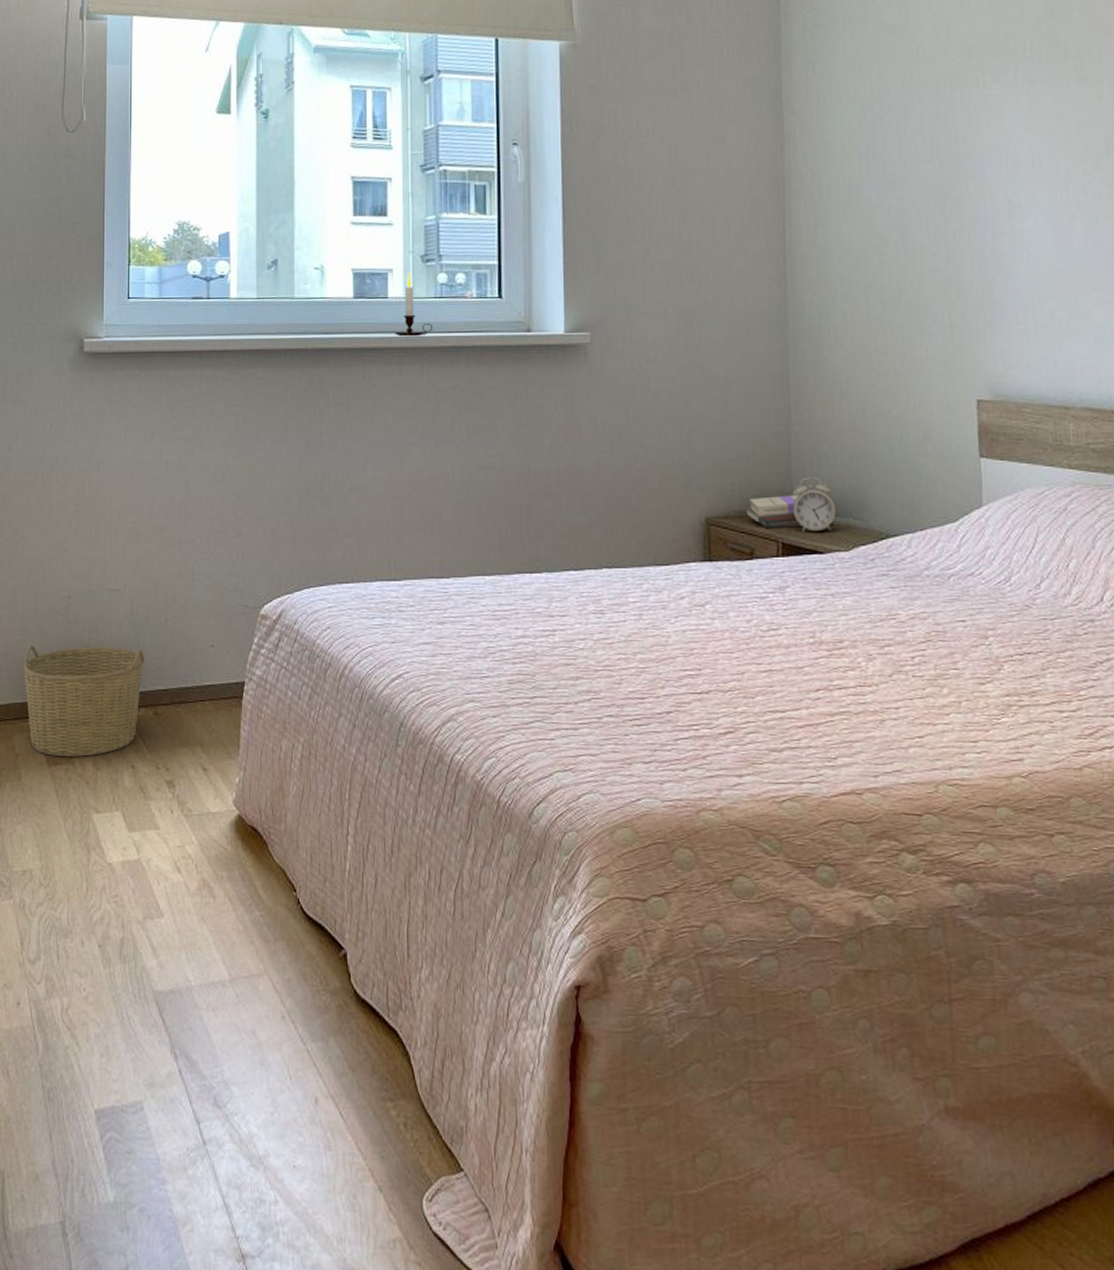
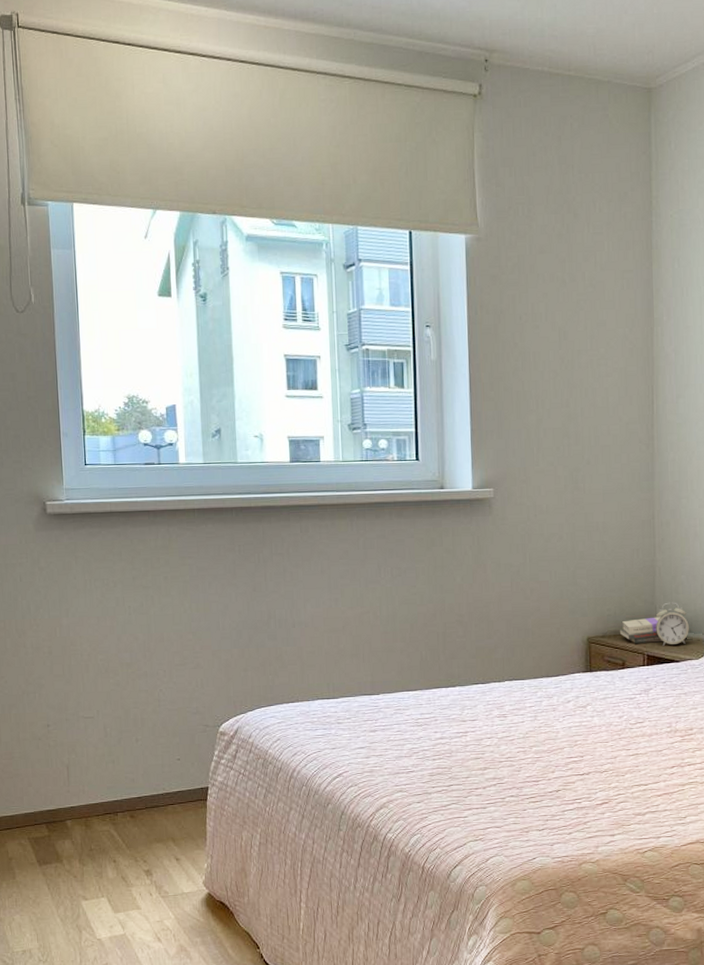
basket: present [23,644,145,758] -> none [10,765,120,858]
candle: present [394,272,432,337] -> none [327,439,360,495]

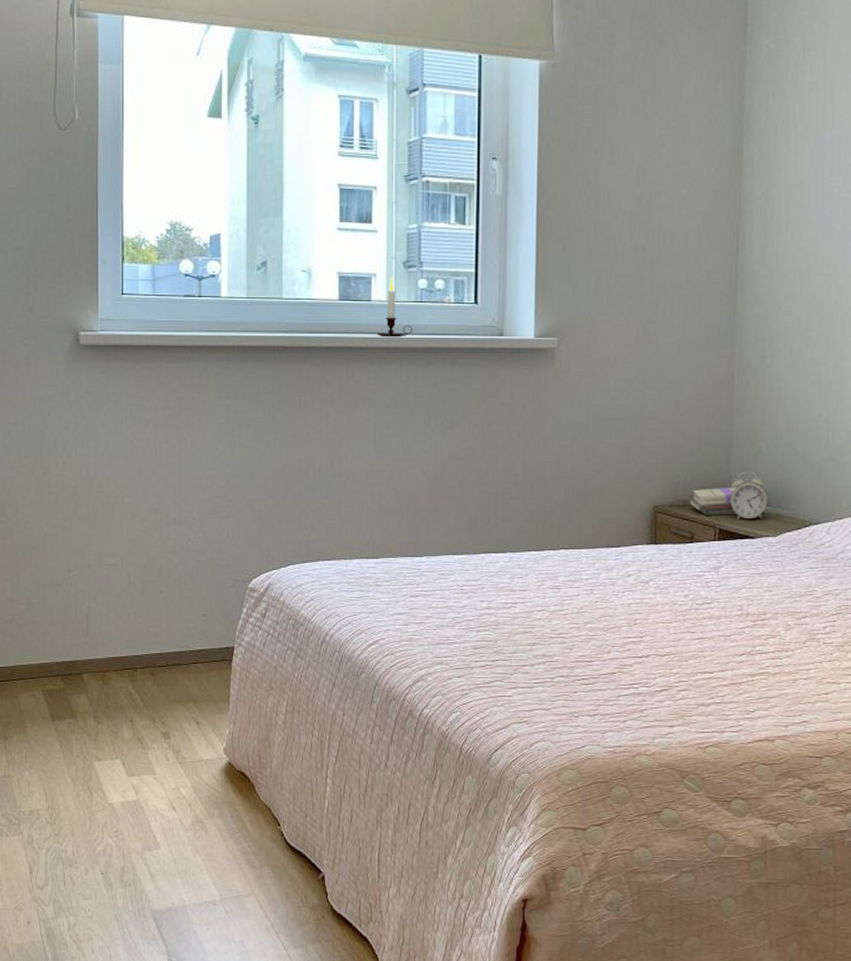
candle: none [327,439,360,495] -> present [376,277,412,337]

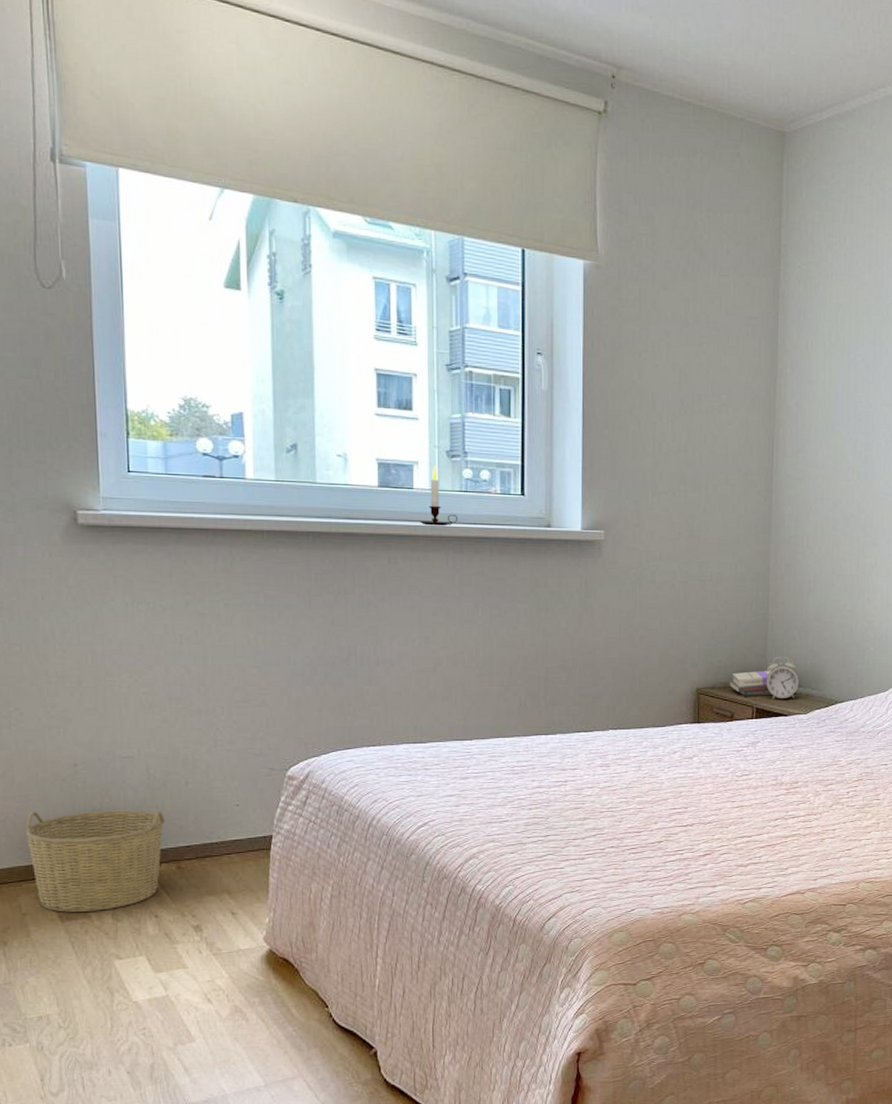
basket: none [26,613,142,713] -> present [25,810,165,913]

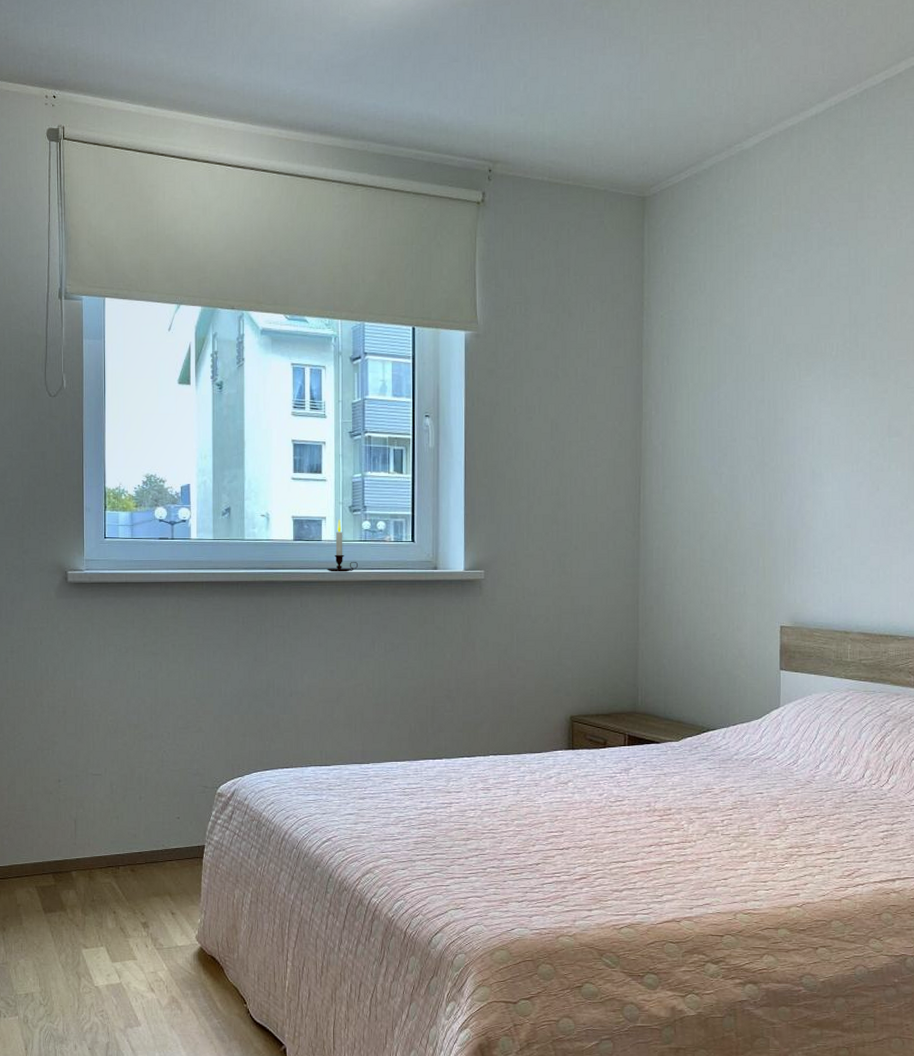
basket: present [25,810,165,913] -> none [22,818,123,906]
books: present [729,670,799,698] -> none [601,698,670,726]
alarm clock: present [766,656,799,701] -> none [637,684,670,728]

